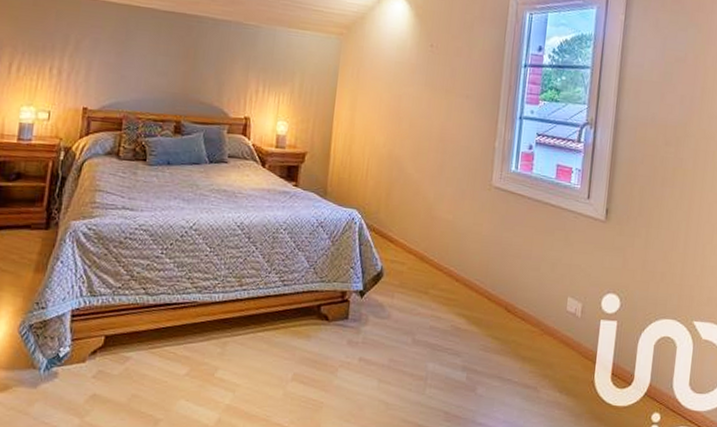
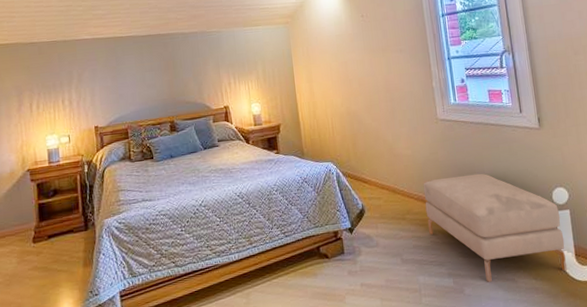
ottoman: none [452,254,606,390] -> present [423,173,568,282]

